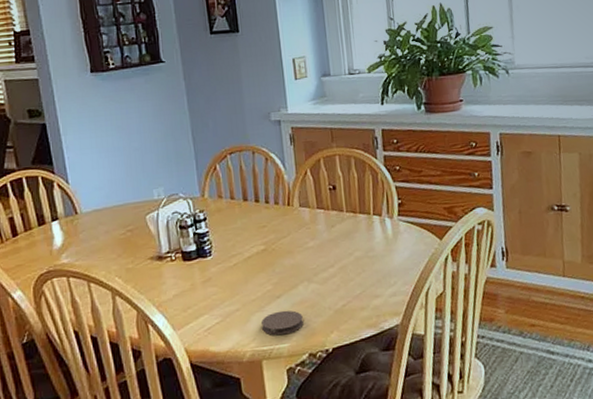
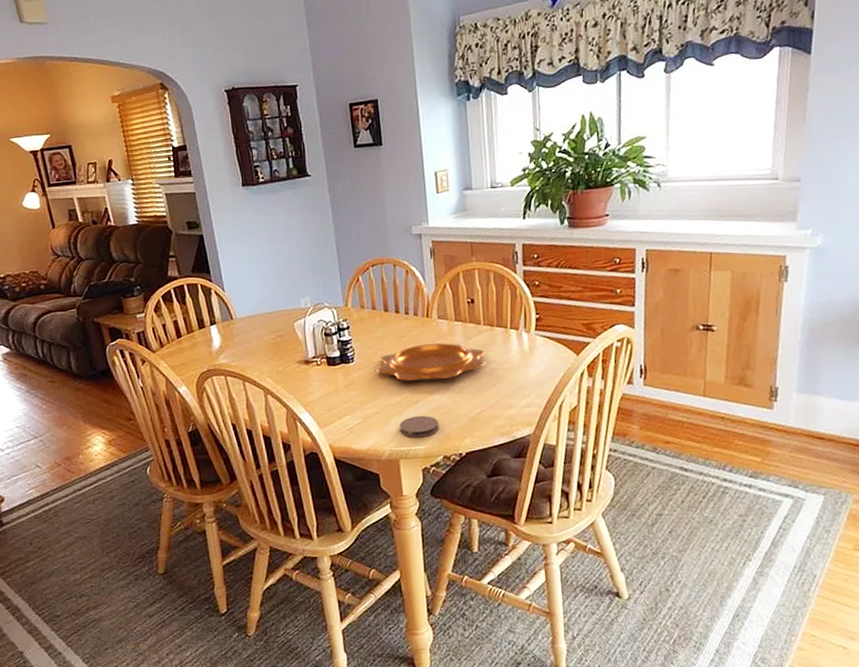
decorative bowl: none [236,232,350,274] -> present [377,343,486,381]

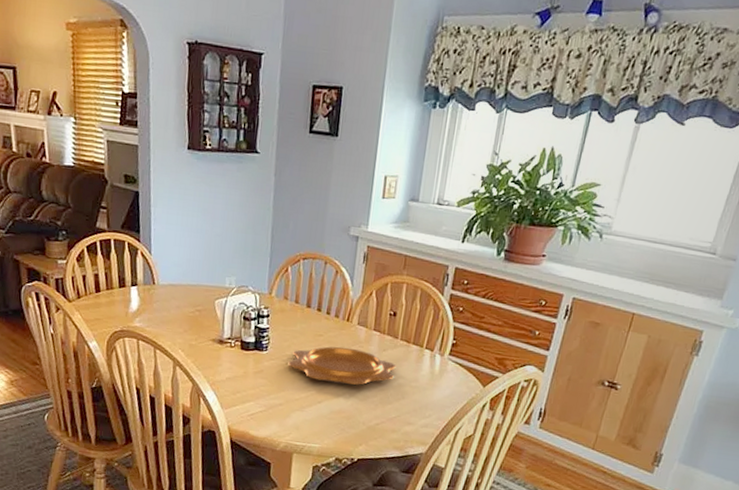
coaster: present [400,415,439,438] -> none [299,414,338,437]

